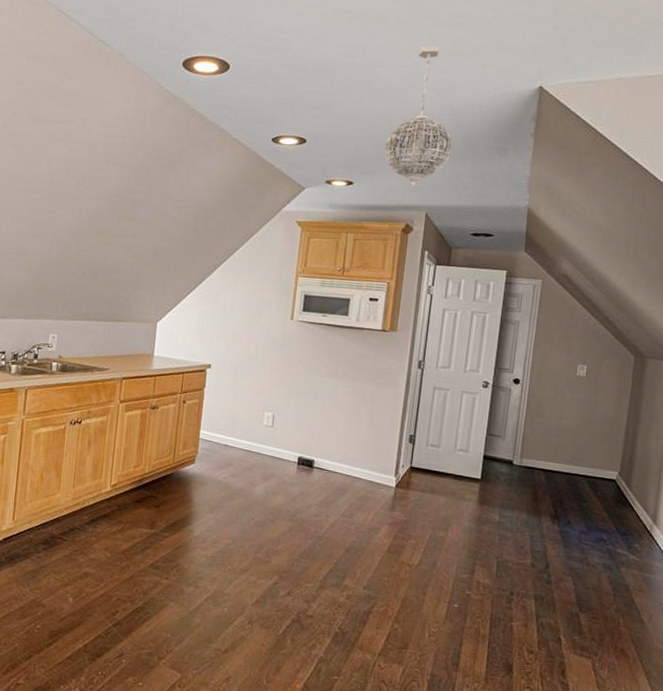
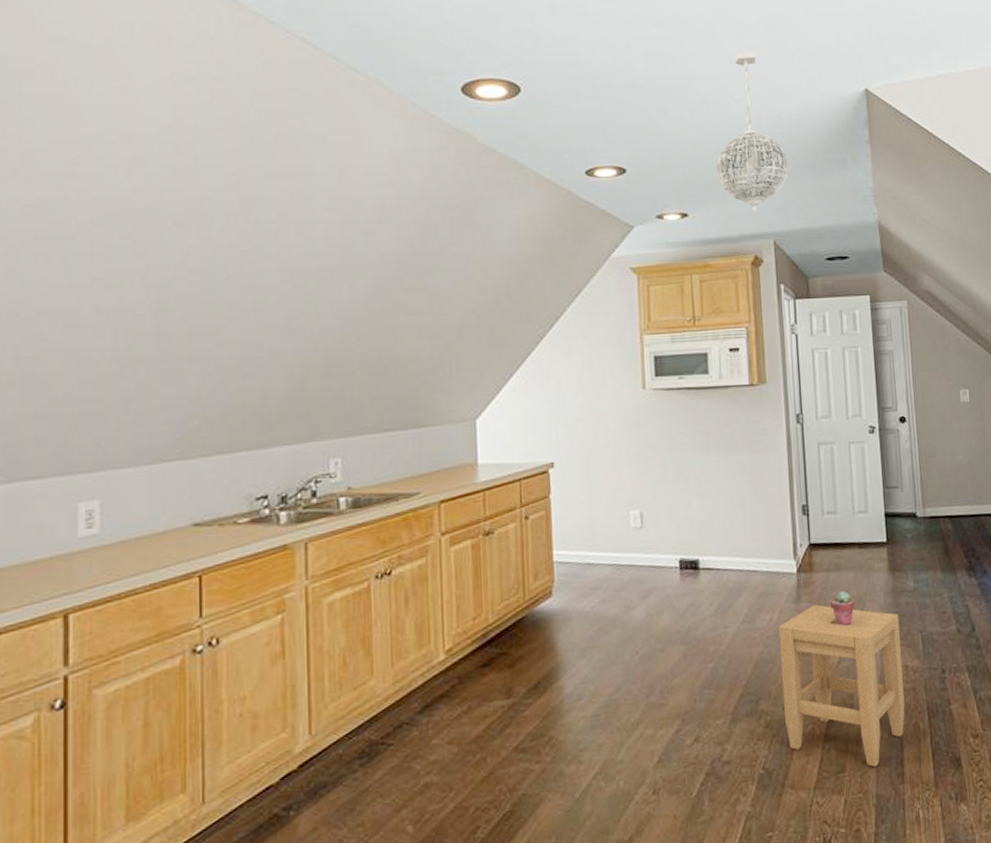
stool: none [363,515,480,653] -> present [778,604,905,768]
potted succulent: none [420,510,442,538] -> present [830,591,855,626]

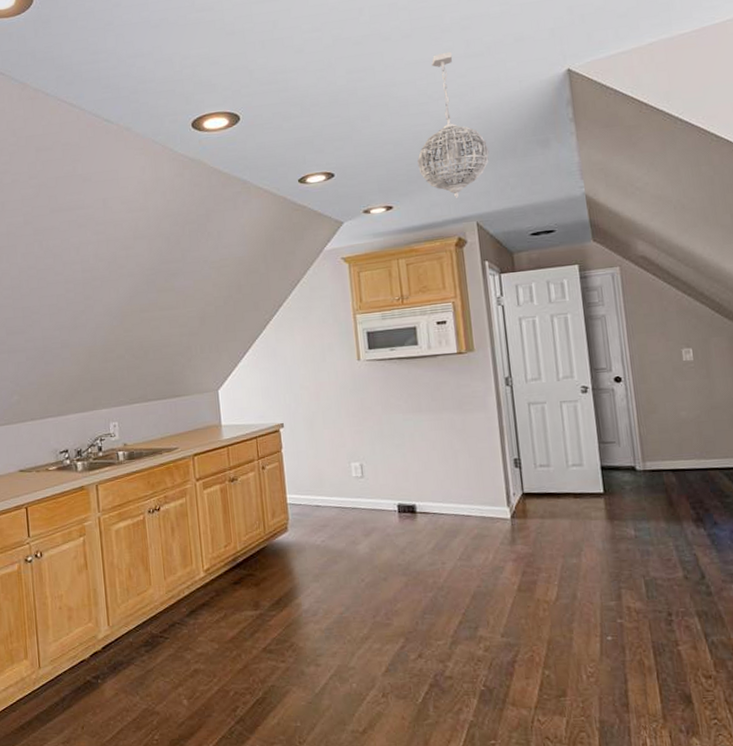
stool: present [778,604,905,768] -> none [494,547,628,696]
potted succulent: present [830,591,855,626] -> none [546,536,572,567]

